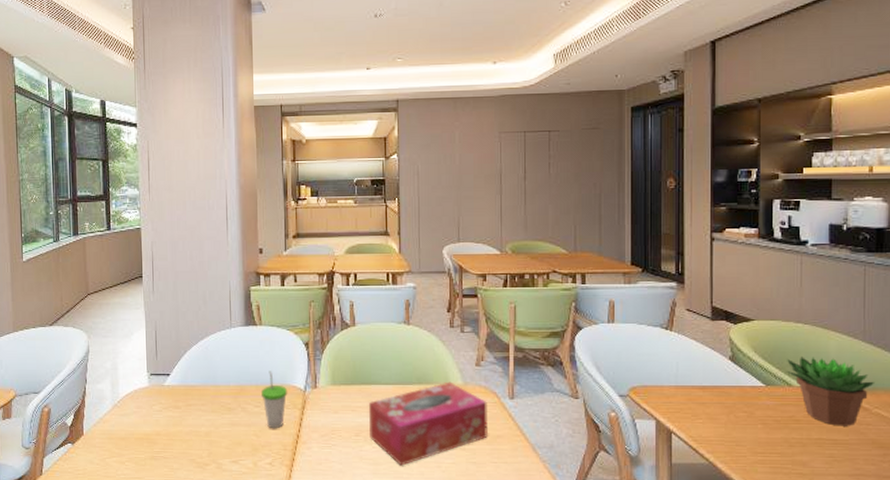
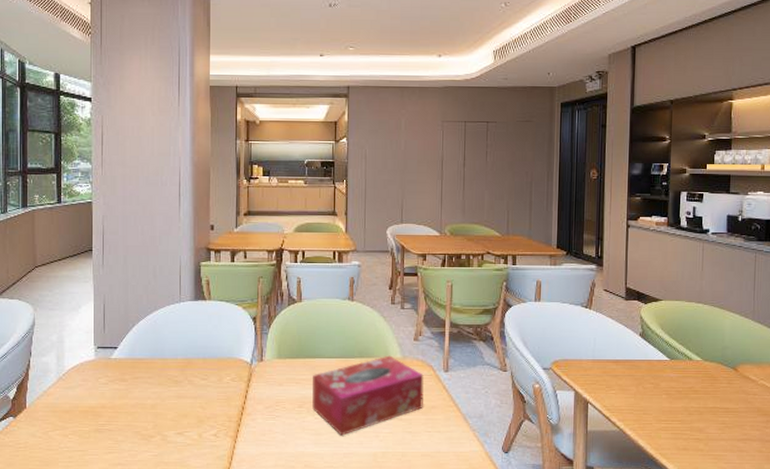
cup: present [261,371,288,429] -> none [209,344,234,401]
succulent plant: present [787,357,874,426] -> none [688,334,761,396]

